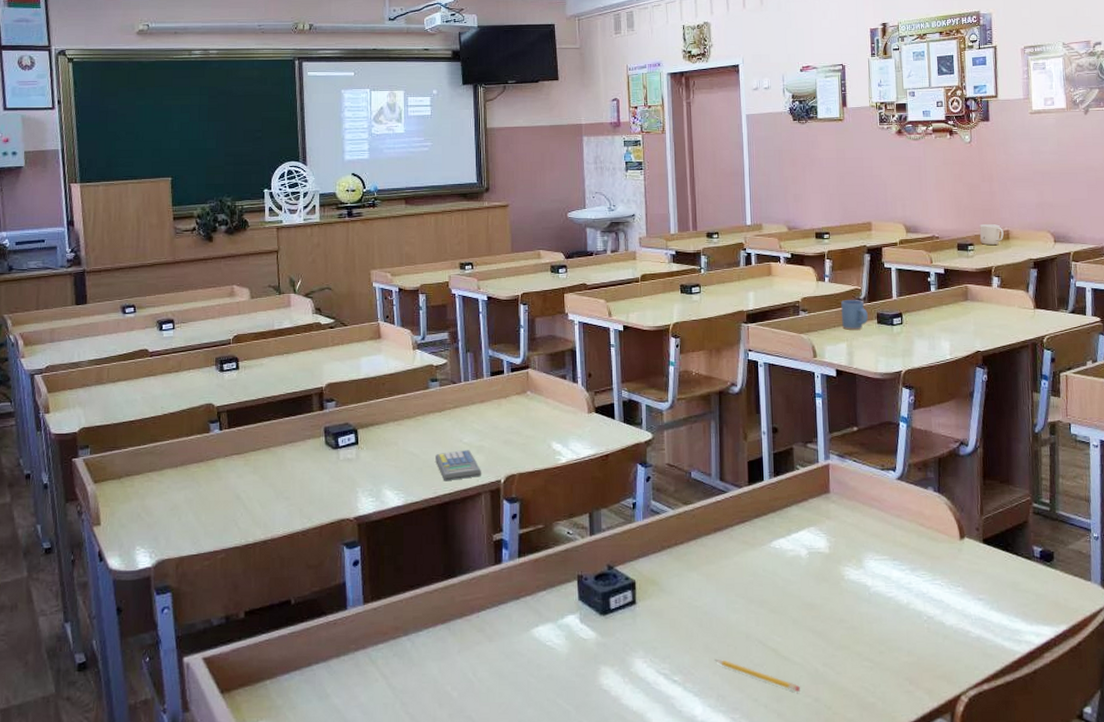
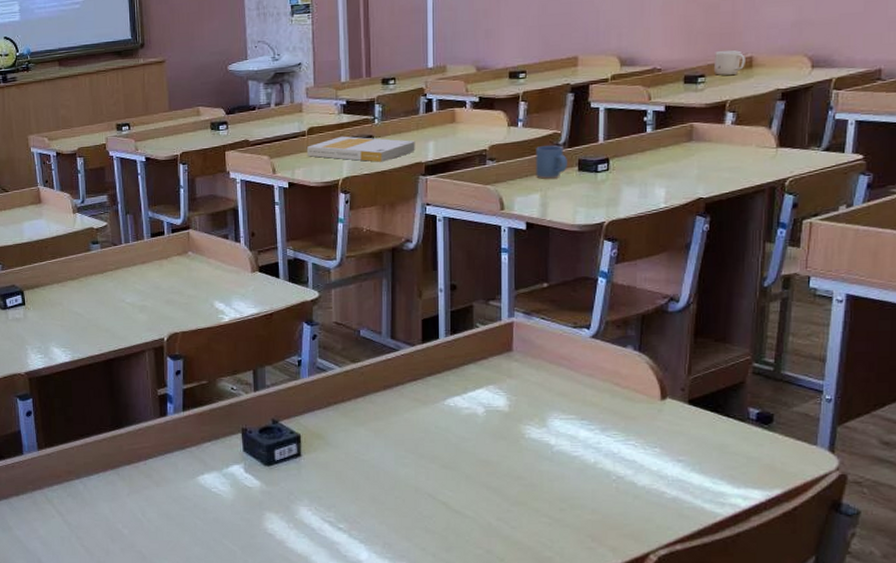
calculator: present [435,450,481,482] -> none [99,310,144,340]
book: none [640,283,738,309] -> present [306,136,415,162]
pencil: present [714,659,800,692] -> none [381,510,471,543]

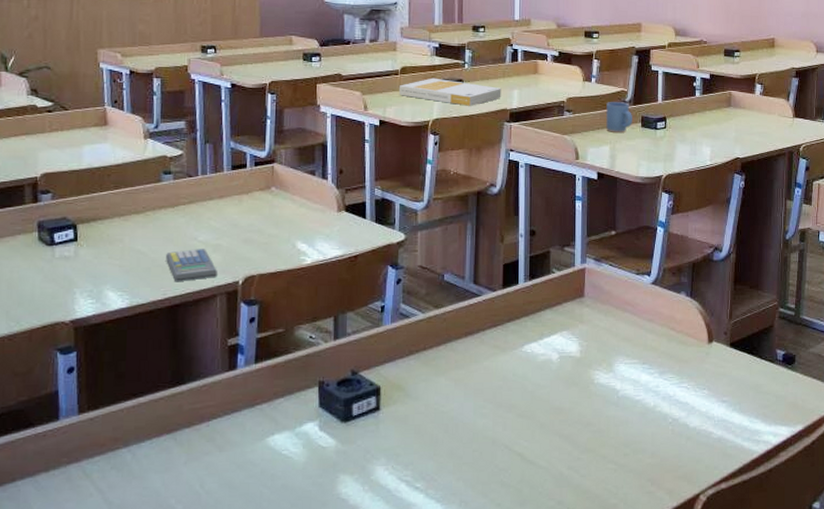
calculator: none [99,310,144,340] -> present [166,249,217,282]
mug: present [713,50,745,76] -> none [746,30,769,53]

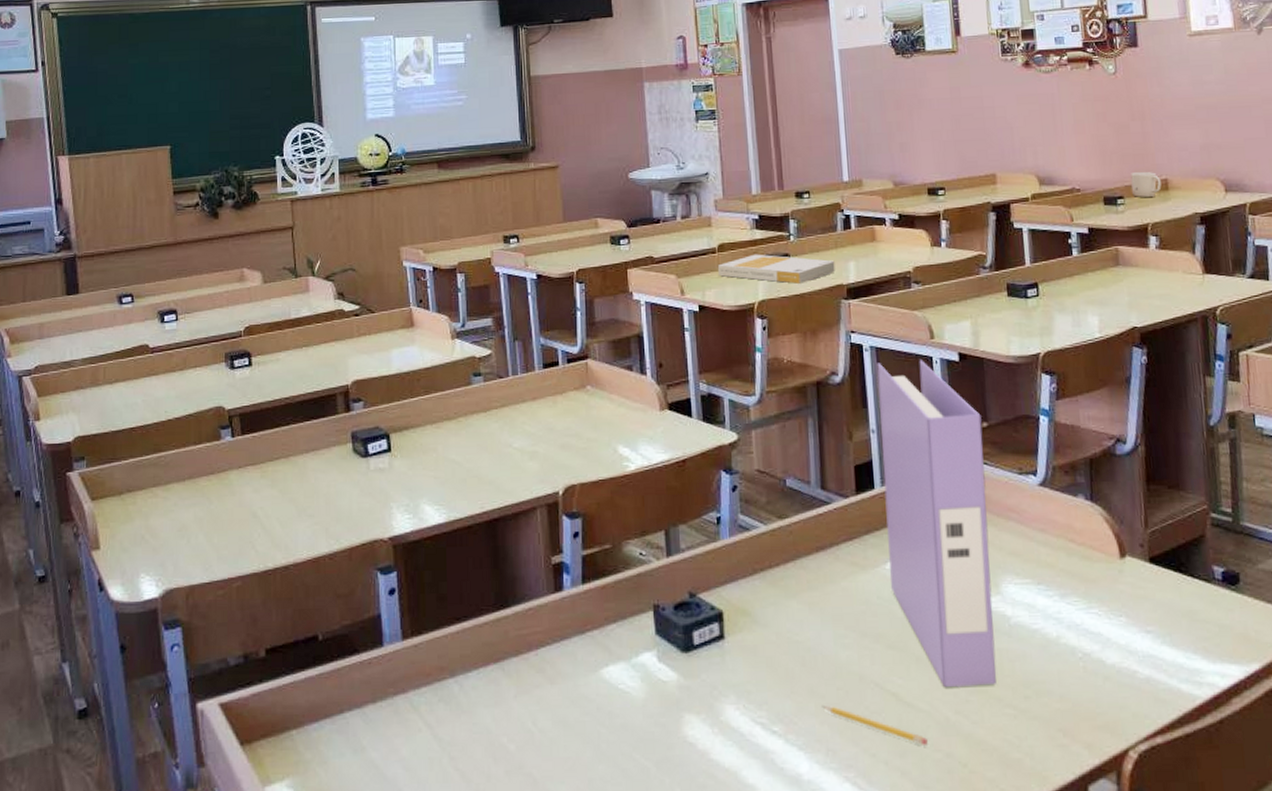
calculator: present [166,249,217,282] -> none [481,456,536,494]
pencil: none [459,465,544,495] -> present [822,706,928,745]
binder: none [524,177,611,447] -> present [877,360,997,687]
mug: present [606,101,632,133] -> none [962,267,996,305]
mug: none [746,30,769,53] -> present [1130,171,1162,198]

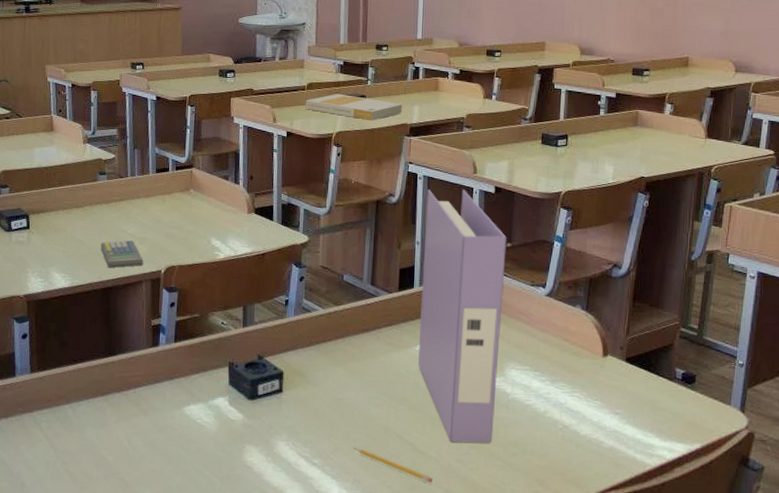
calculator: none [481,456,536,494] -> present [101,240,143,268]
mug: present [1130,171,1162,198] -> none [656,49,683,72]

